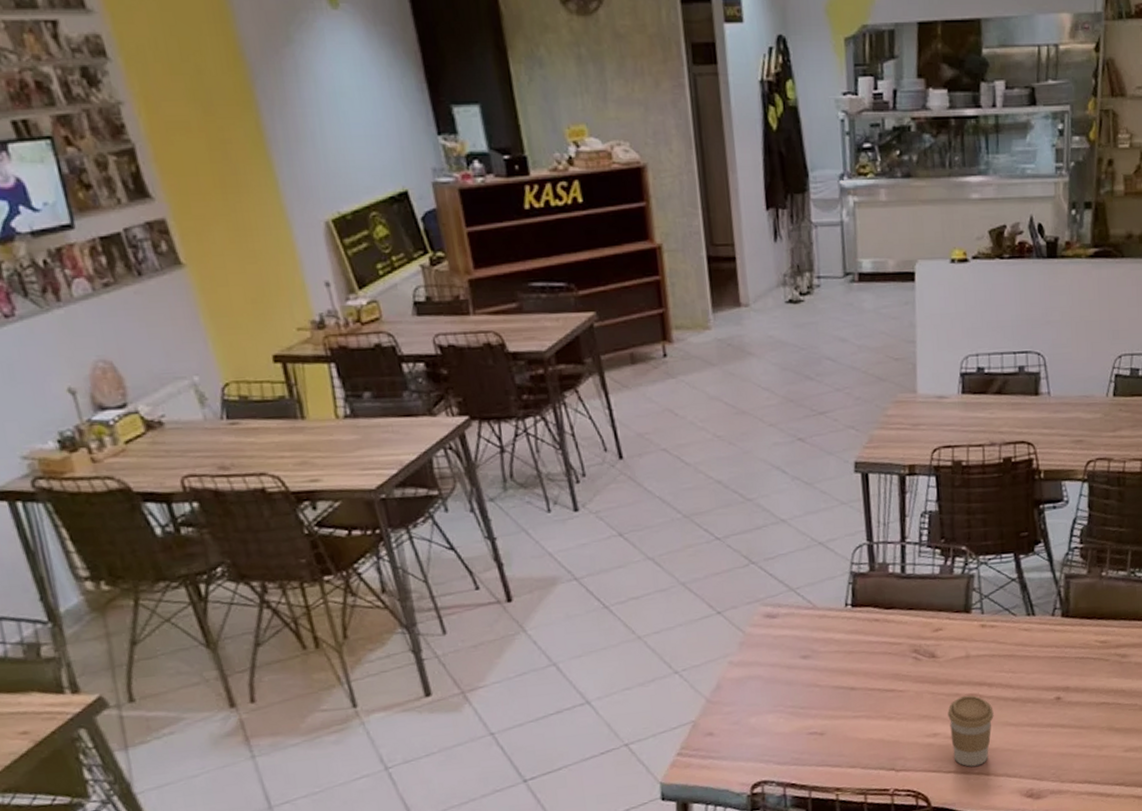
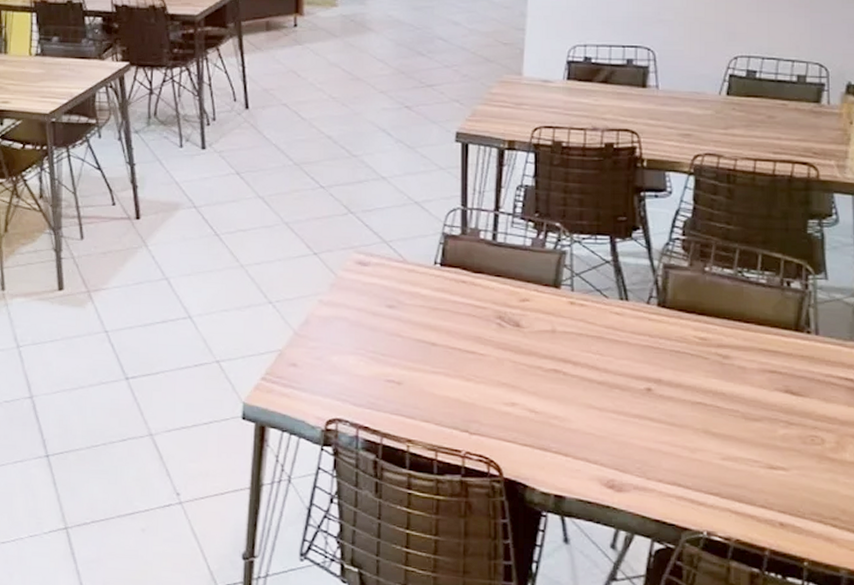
coffee cup: present [948,695,994,767] -> none [528,370,577,444]

